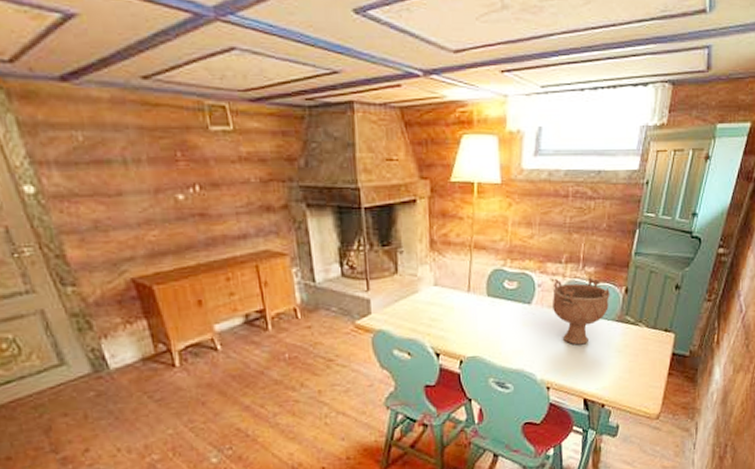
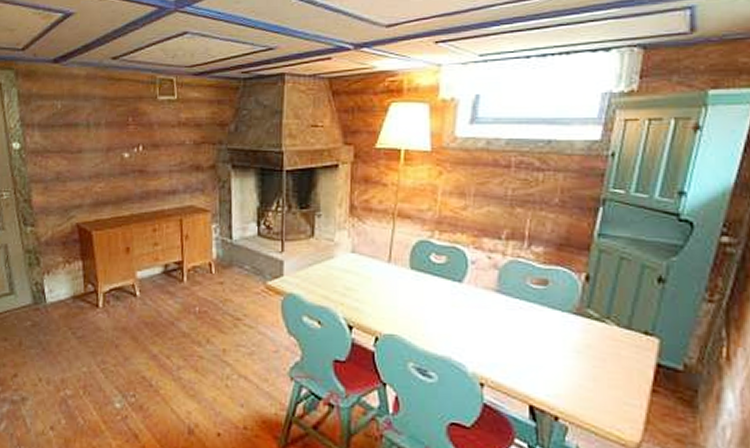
decorative bowl: present [552,277,610,345] -> none [489,256,564,338]

